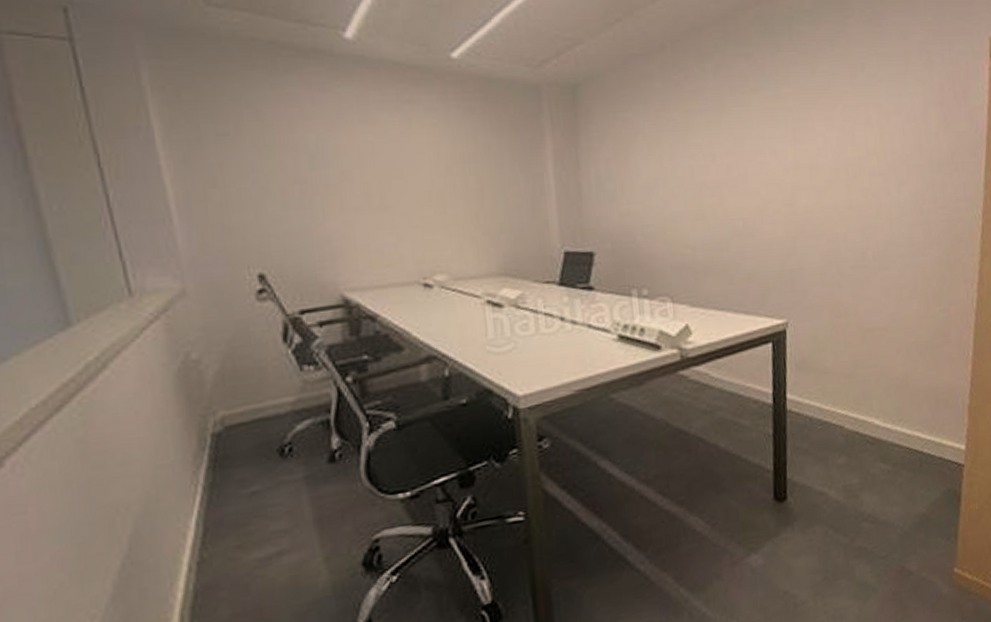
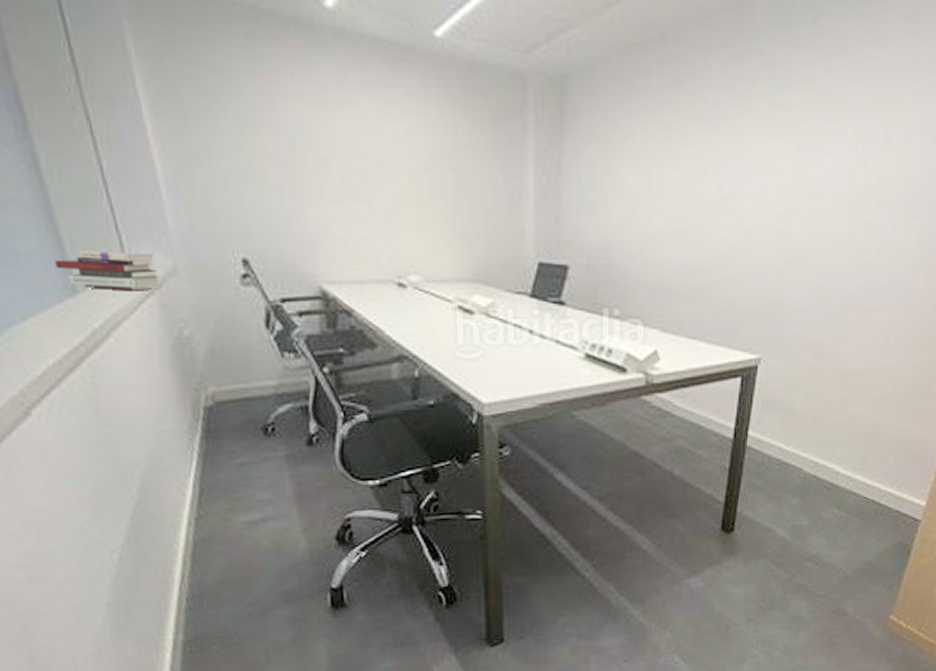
books: none [47,277,168,320] -> present [55,249,162,291]

